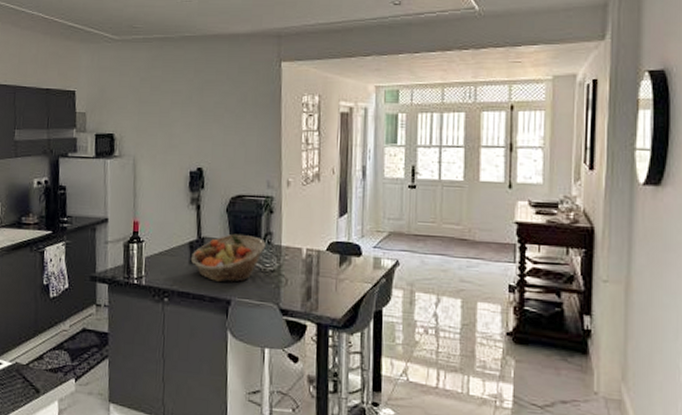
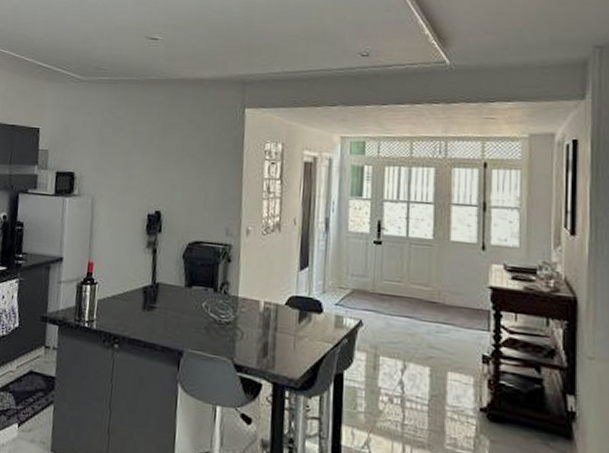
fruit basket: present [190,233,266,283] -> none [143,281,222,333]

